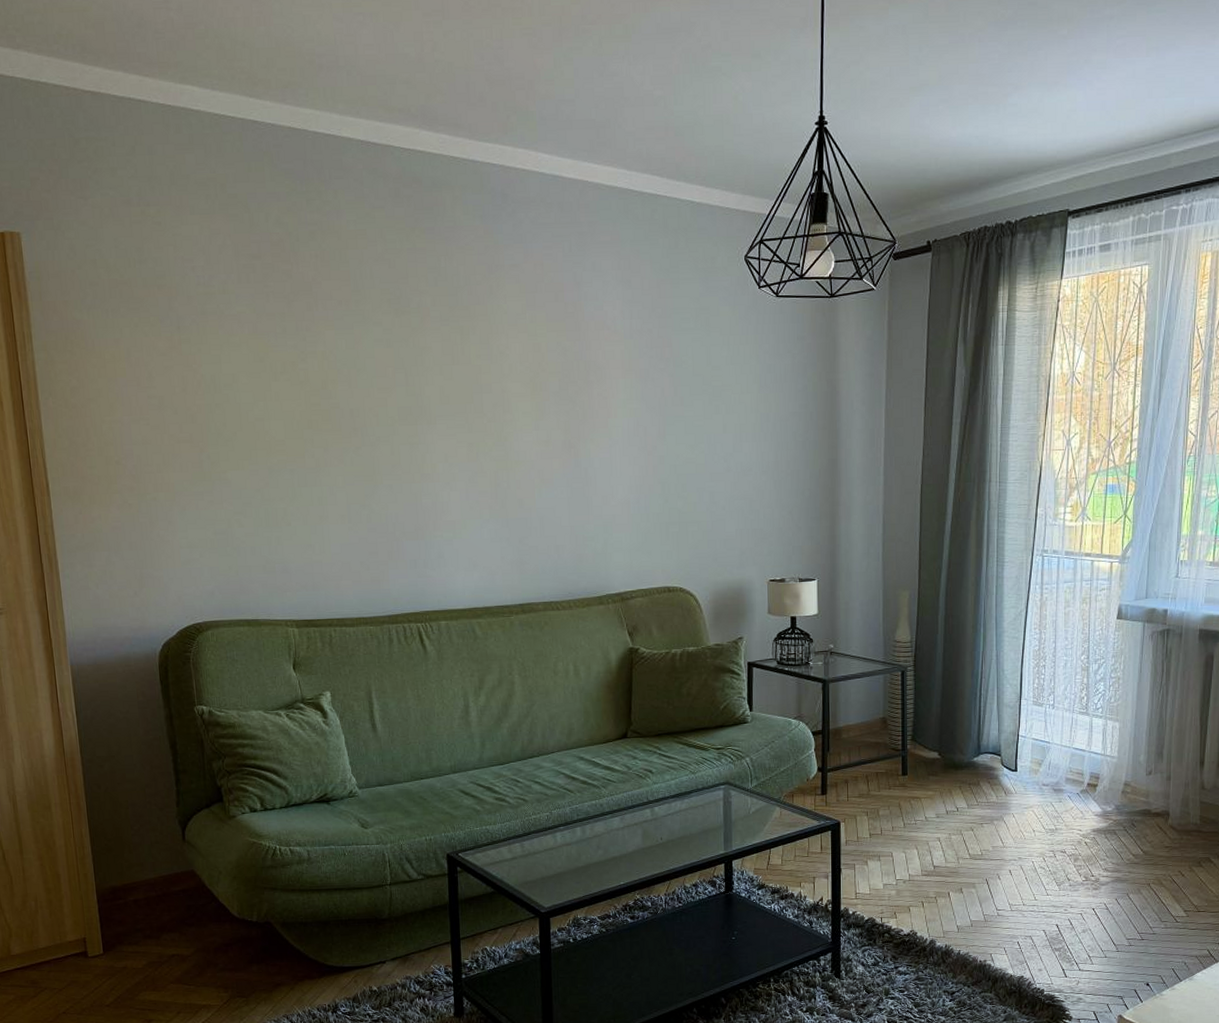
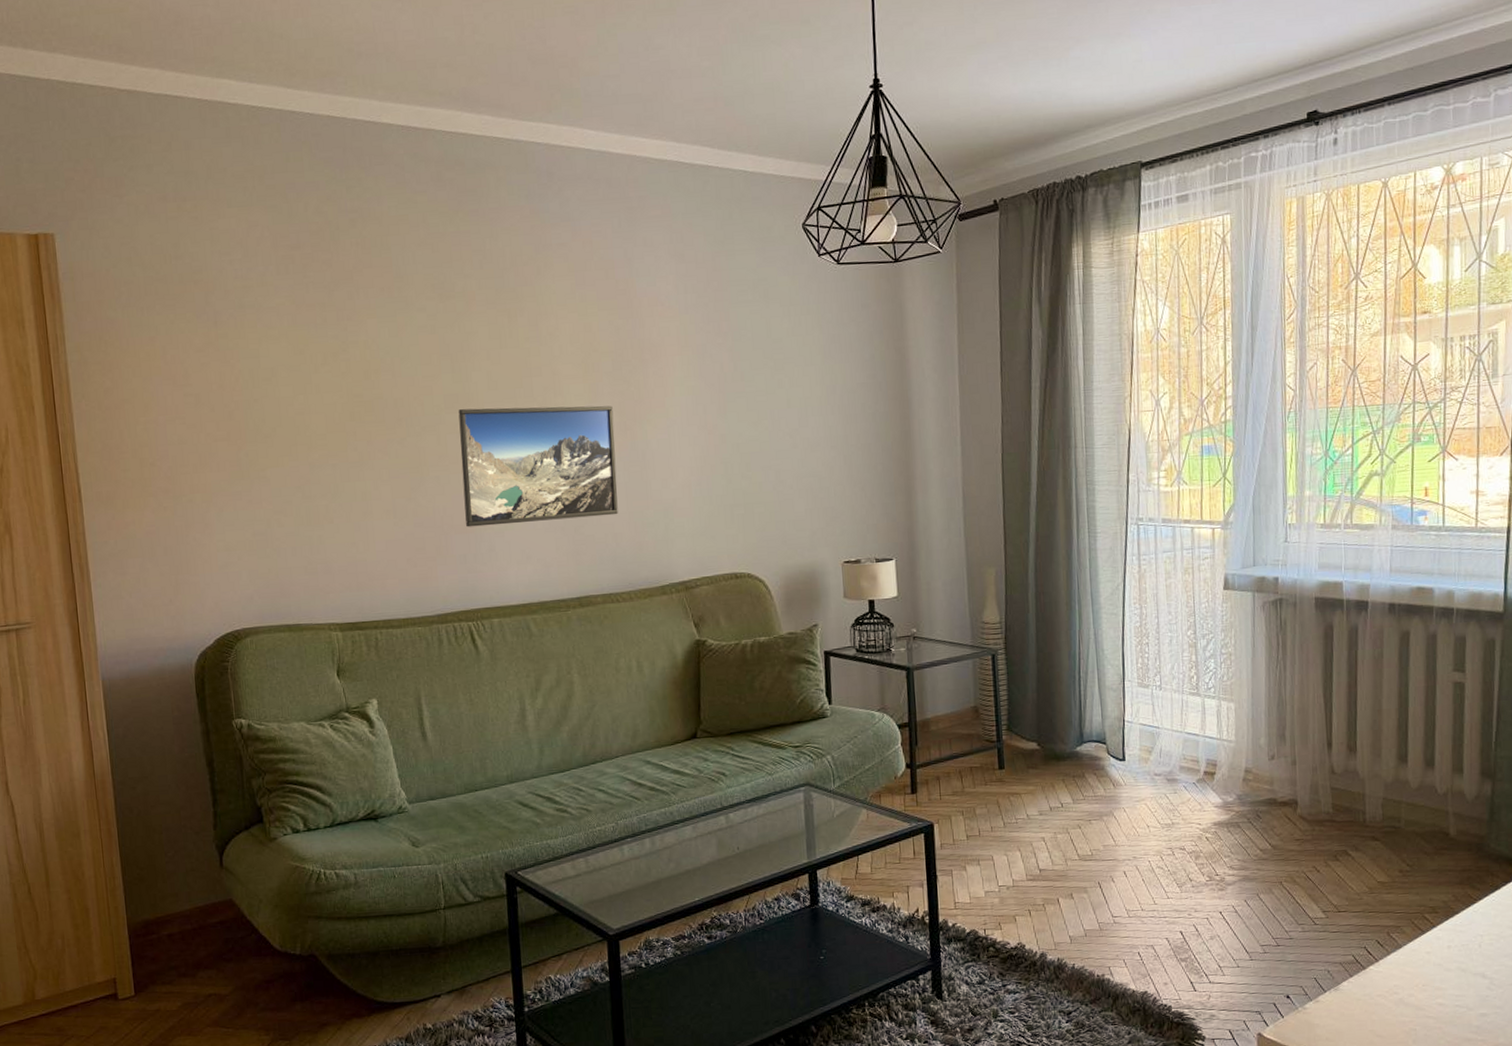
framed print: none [411,421,561,535] -> present [458,405,618,528]

